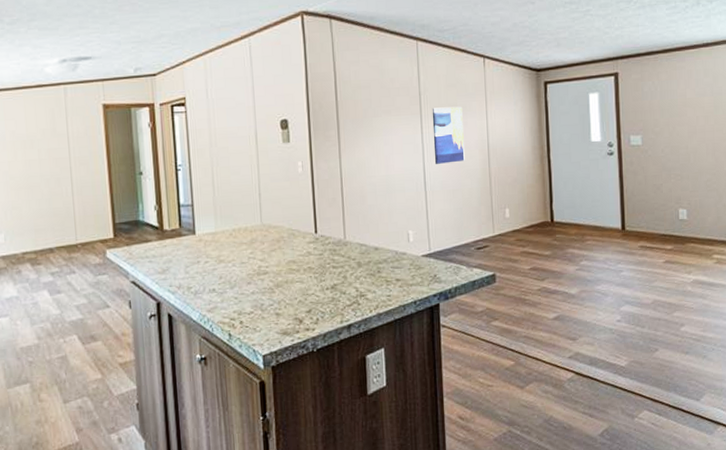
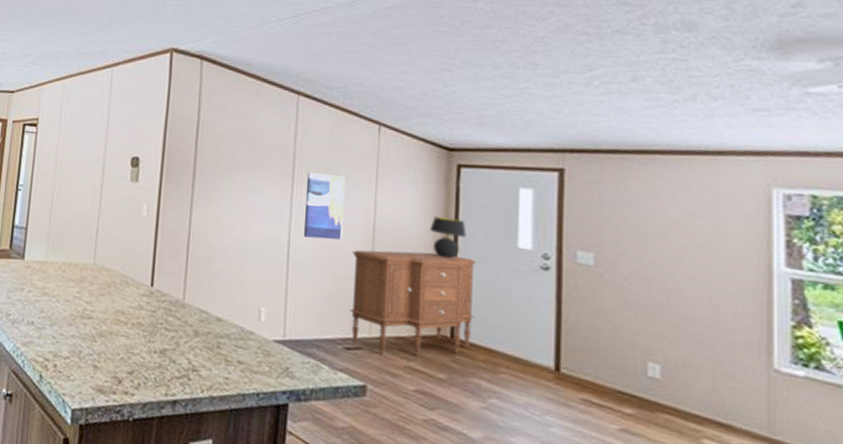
sideboard: none [473,156,566,248] -> present [350,250,477,357]
table lamp: none [529,127,556,161] -> present [430,216,467,259]

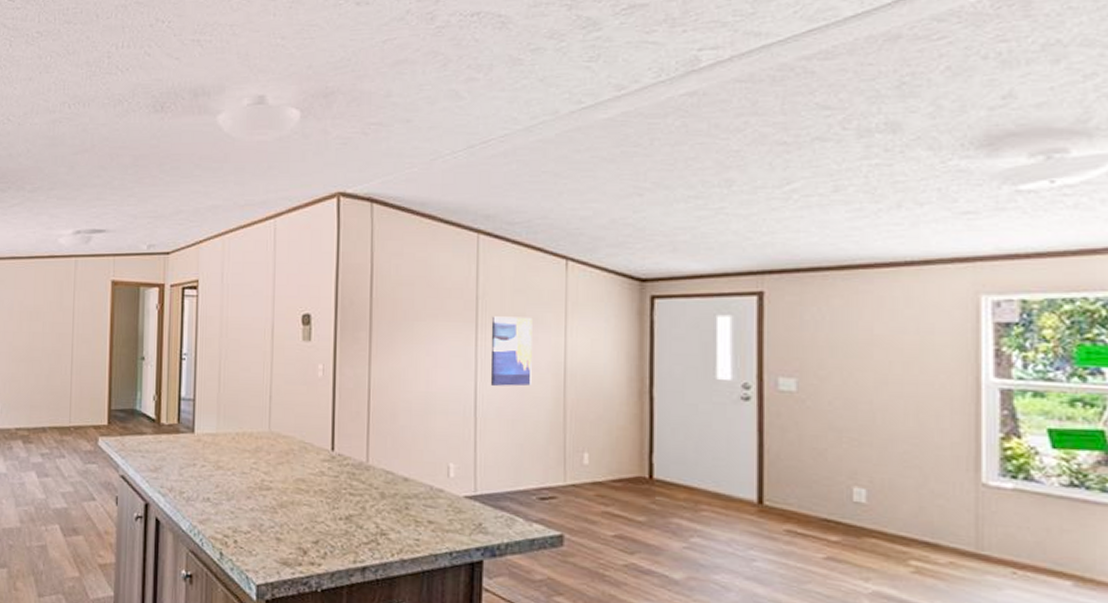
sideboard: present [350,250,477,357] -> none [542,391,674,503]
table lamp: present [430,216,467,259] -> none [624,353,663,397]

